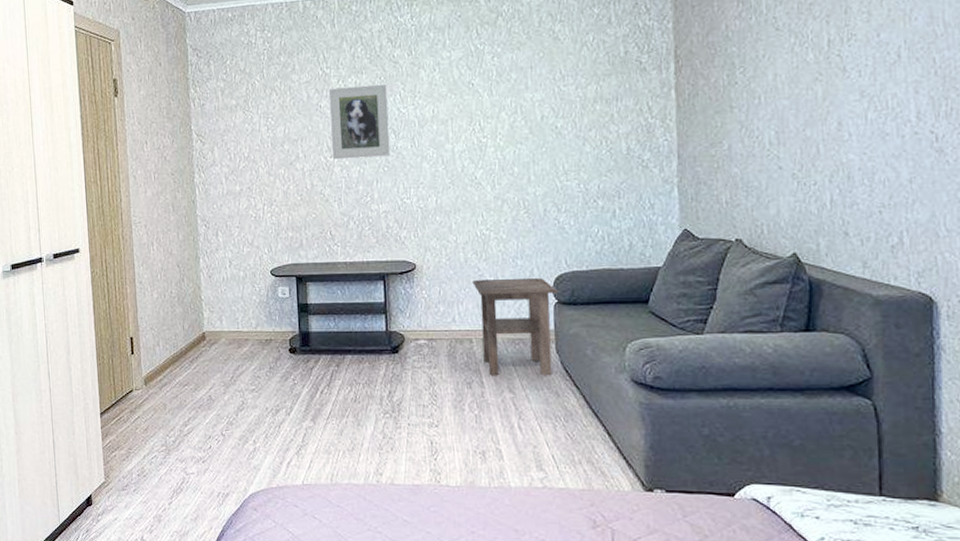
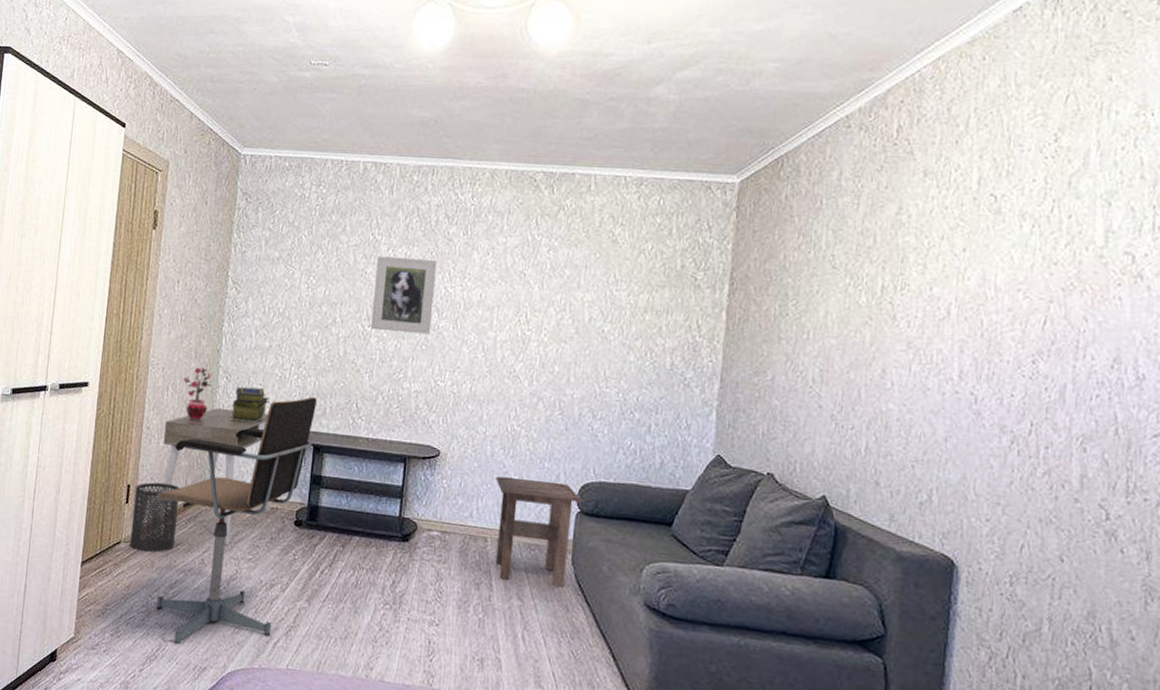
trash can: none [138,330,183,397] -> present [129,482,180,553]
desk: none [155,253,264,380] -> present [155,408,270,546]
office chair: none [159,231,295,476] -> present [156,396,317,645]
potted plant: none [165,219,193,270] -> present [183,367,212,421]
stack of books: none [213,230,249,265] -> present [229,386,270,422]

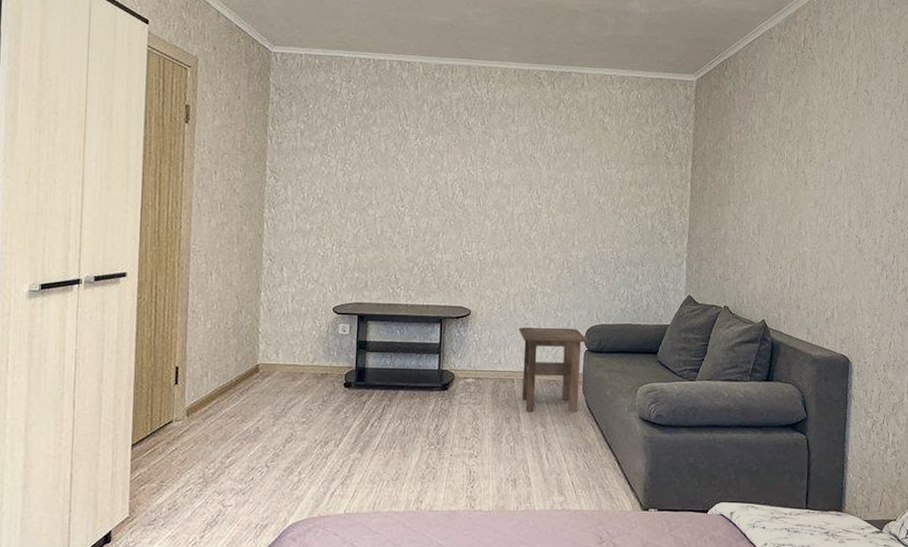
trash can: present [129,482,180,553] -> none [181,361,230,428]
desk: present [155,408,270,546] -> none [207,288,320,413]
office chair: present [156,396,317,645] -> none [207,271,358,508]
potted plant: present [183,367,212,421] -> none [227,252,256,302]
stack of books: present [229,386,270,422] -> none [276,267,314,299]
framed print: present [370,255,437,335] -> none [403,144,460,212]

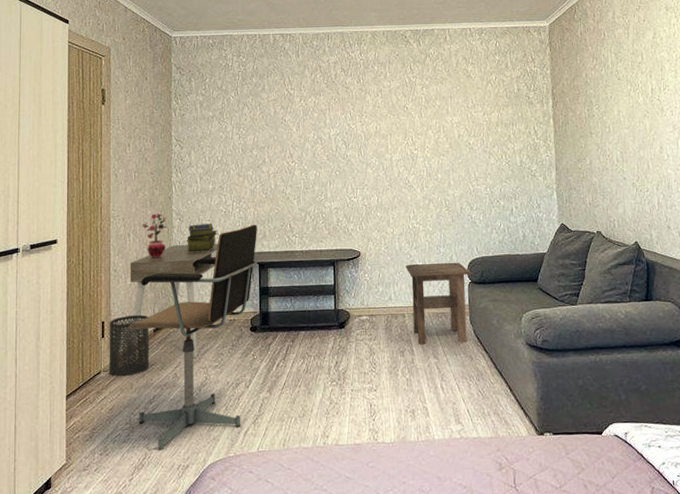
trash can: none [181,361,230,428] -> present [109,314,150,377]
office chair: none [207,271,358,508] -> present [129,224,258,450]
desk: none [207,288,320,413] -> present [130,243,228,359]
potted plant: none [227,252,256,302] -> present [142,213,168,259]
stack of books: none [276,267,314,299] -> present [186,223,218,254]

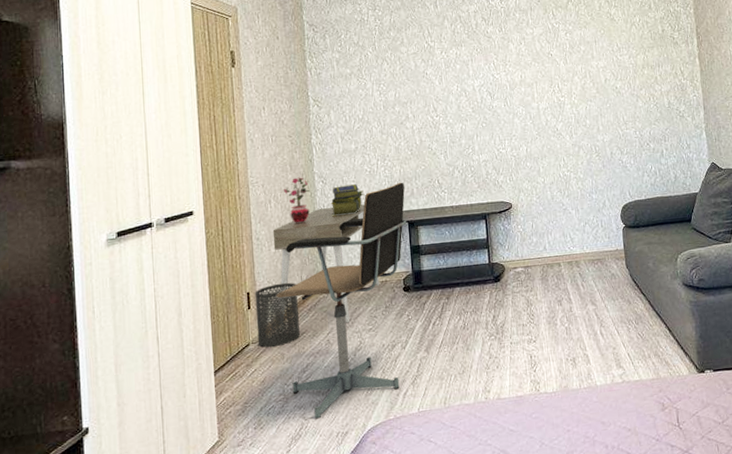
side table: present [405,263,472,345] -> none [558,208,625,293]

